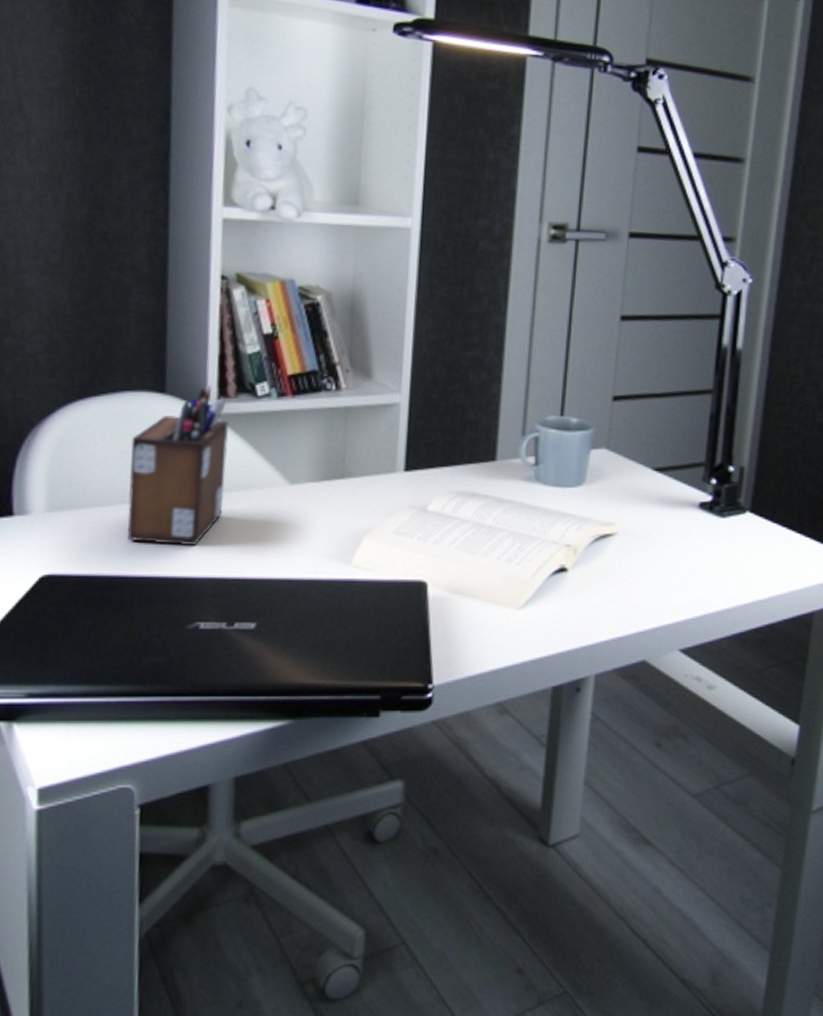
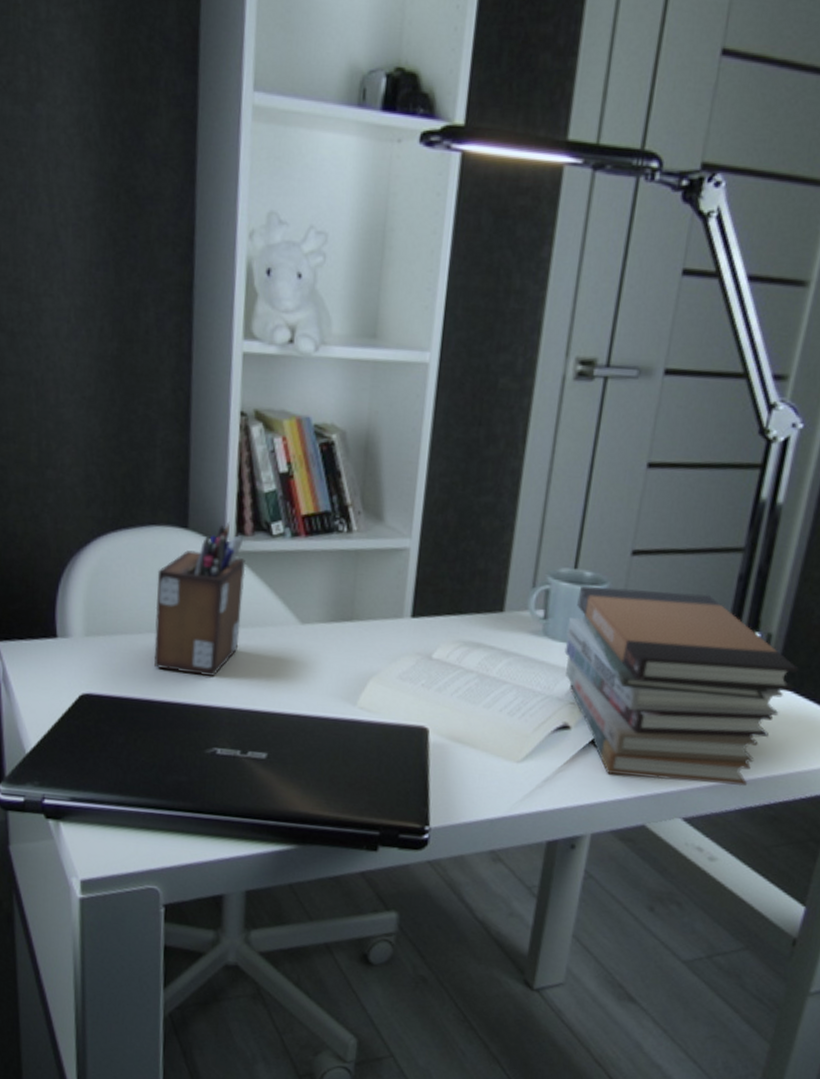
book stack: none [556,431,770,614] -> present [564,586,799,787]

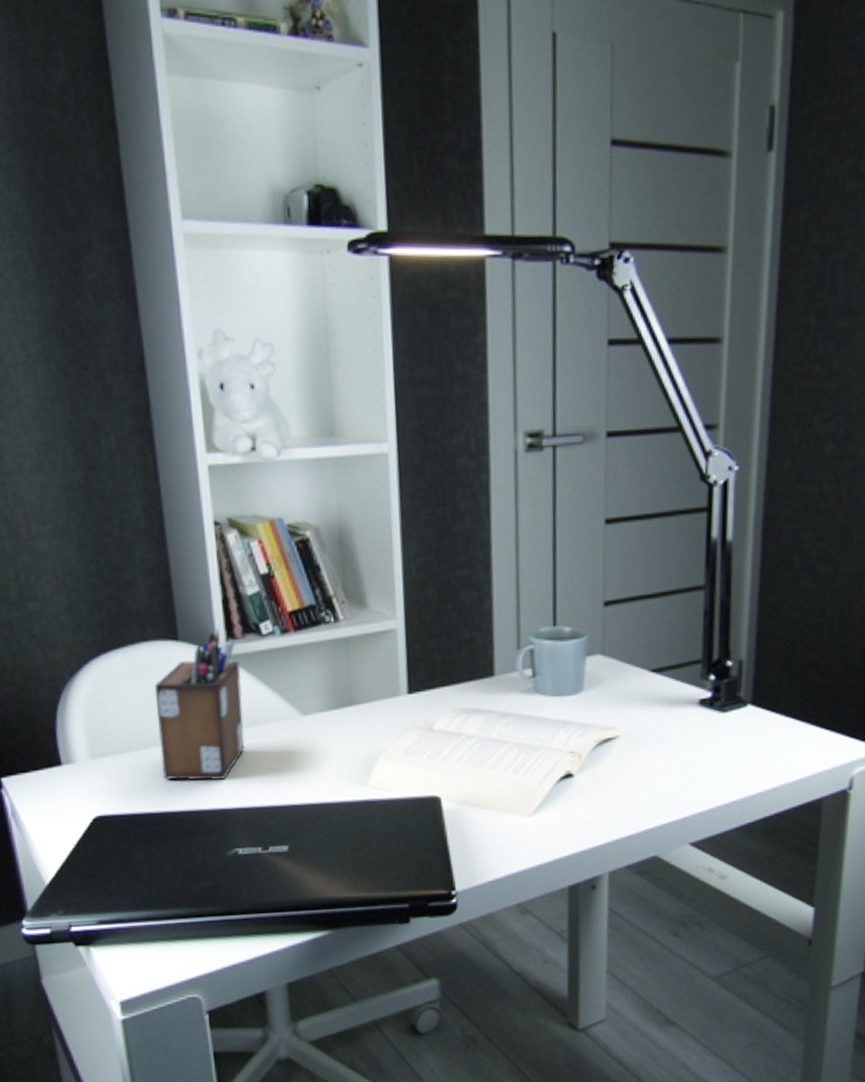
book stack: present [564,586,799,787] -> none [555,632,771,814]

